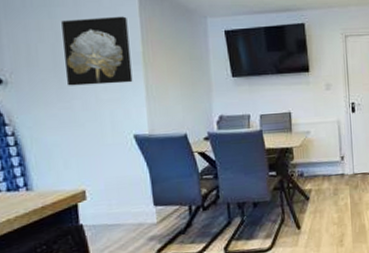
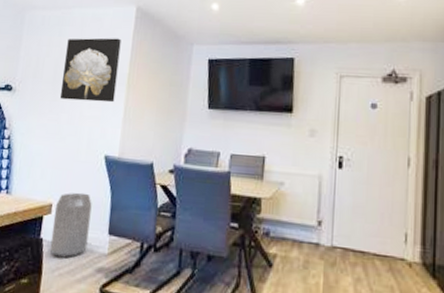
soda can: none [89,173,134,238] -> present [49,192,92,258]

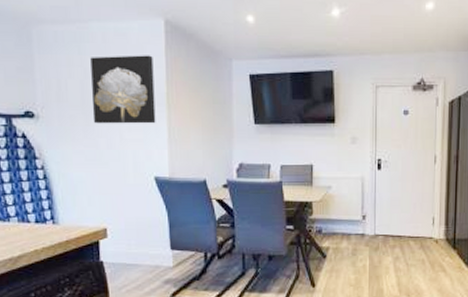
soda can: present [49,192,92,258] -> none [110,214,151,276]

